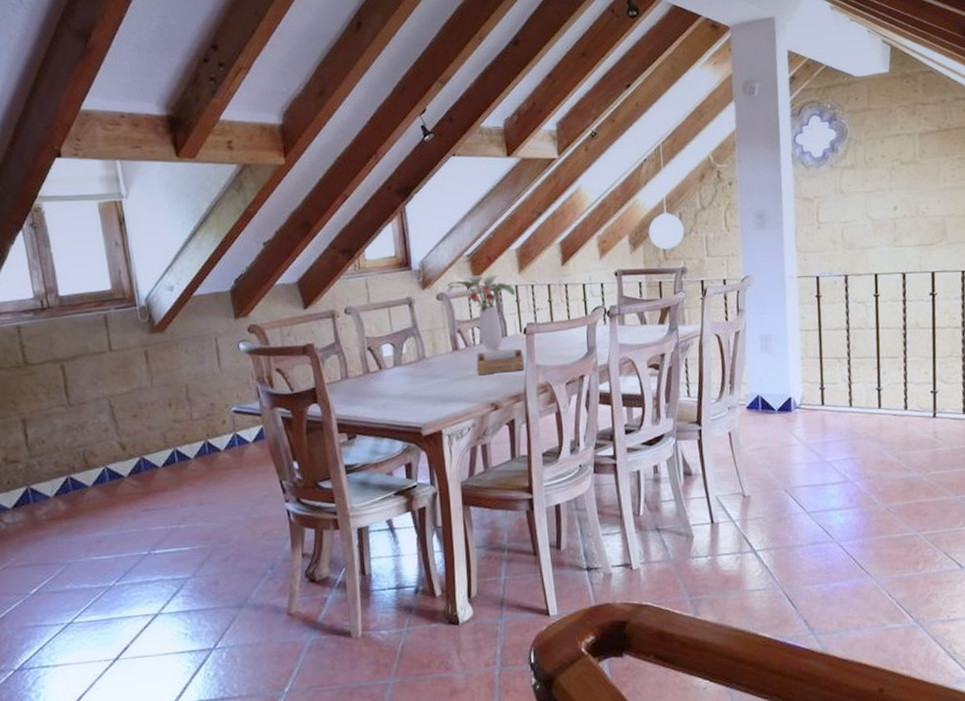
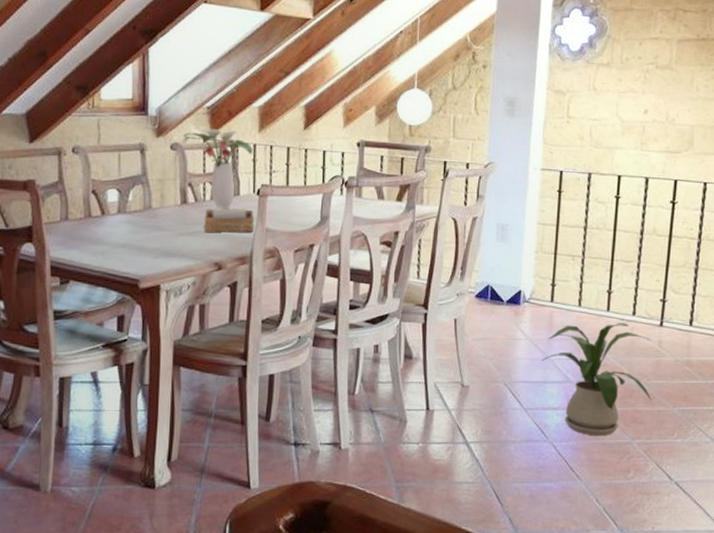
house plant: none [819,418,933,532] -> present [541,323,652,435]

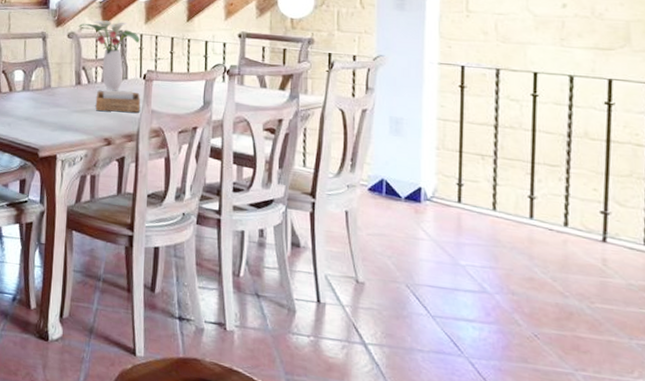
house plant: present [541,323,652,435] -> none [450,229,598,361]

